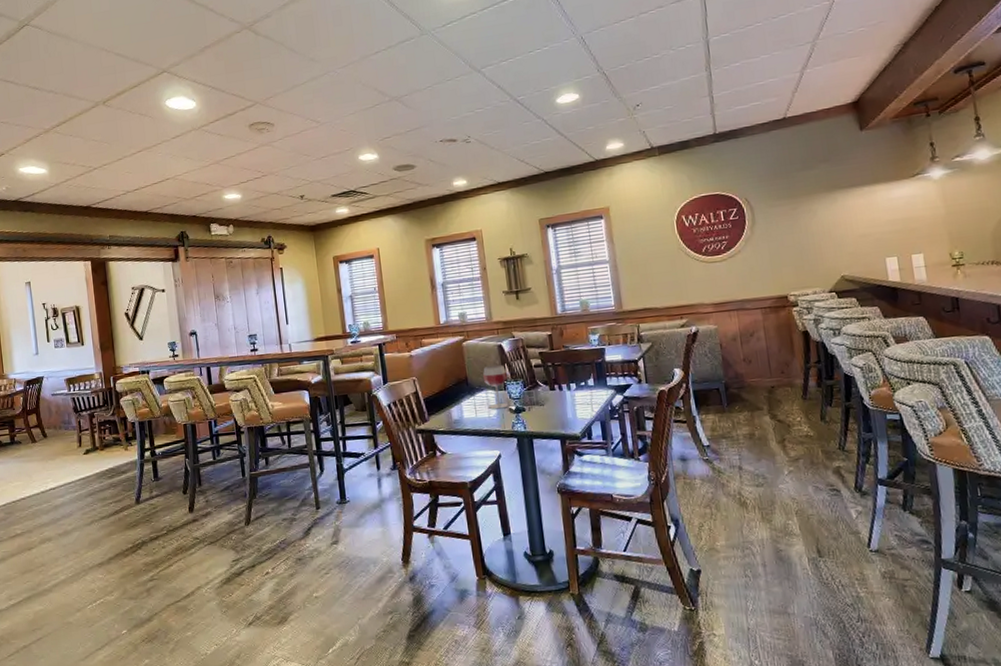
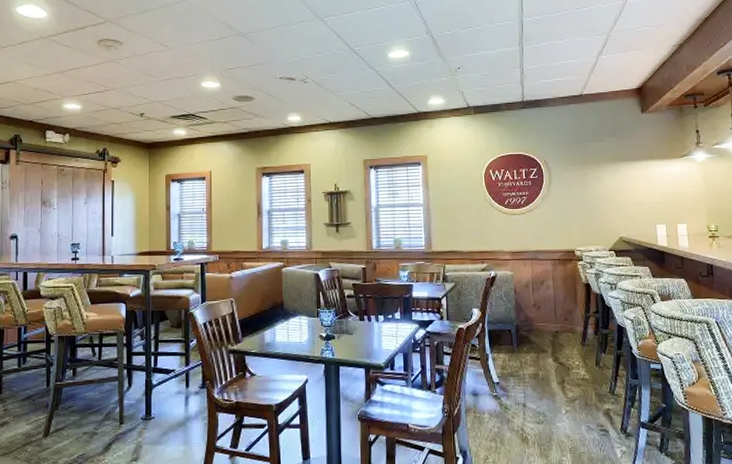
wineglass: present [482,364,510,410] -> none [298,292,322,335]

